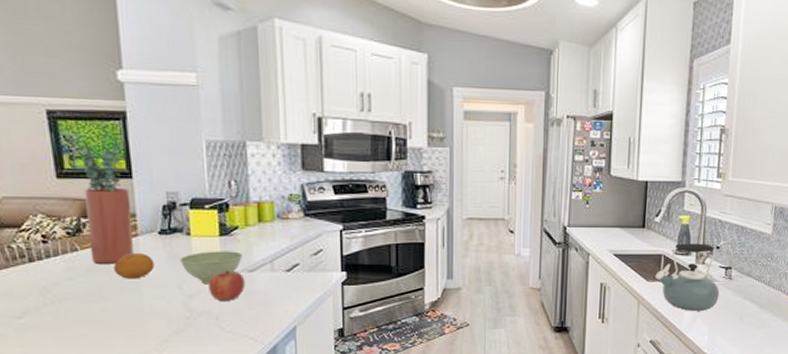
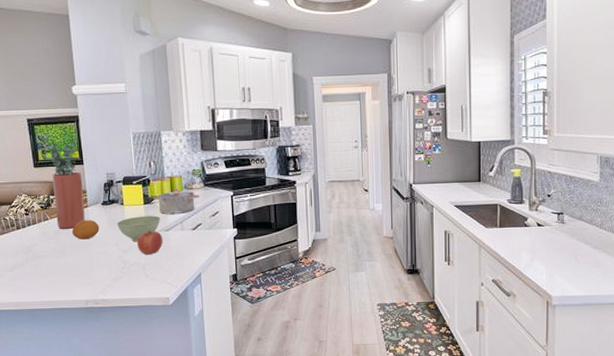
cooking pot: none [233,216,298,250] -> present [153,187,200,214]
kettle: present [655,243,720,311] -> none [493,193,554,253]

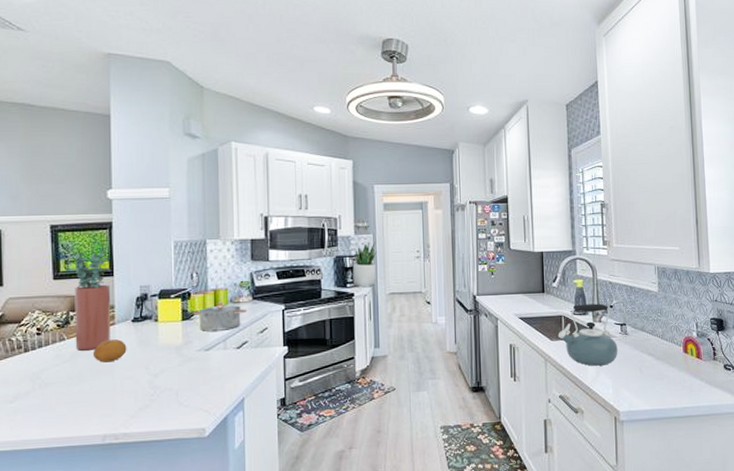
bowl: present [116,215,161,242] -> none [147,333,200,364]
fruit: present [137,230,163,254] -> none [171,350,202,378]
planter: none [294,132,317,176] -> present [352,242,377,288]
kettle: none [493,193,554,253] -> present [558,303,618,366]

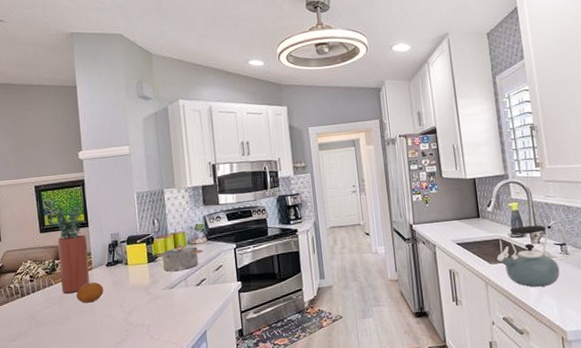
planter: present [352,242,377,288] -> none [294,180,317,224]

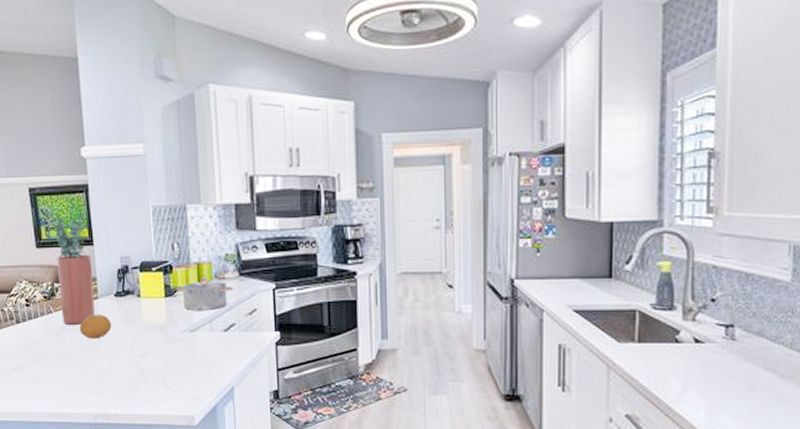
kettle: present [496,225,560,287] -> none [628,295,719,380]

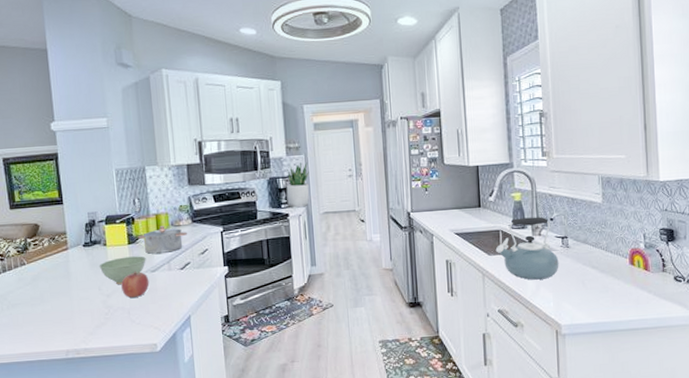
vase: present [55,208,95,325] -> none [28,173,65,274]
fruit: present [80,315,112,339] -> none [51,263,81,285]
bowl: none [131,312,185,344] -> present [99,256,146,285]
fruit: none [156,330,188,360] -> present [121,271,150,298]
planter: none [355,207,385,265] -> present [286,162,310,208]
kettle: none [628,295,719,380] -> present [495,216,559,280]

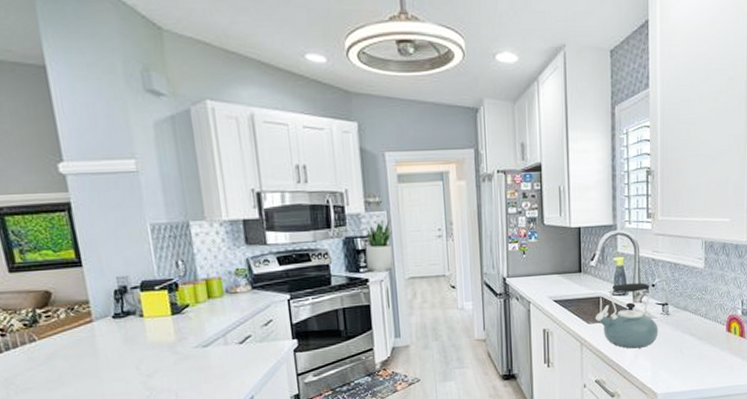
bowl: present [99,256,146,285] -> none [134,328,196,363]
fruit: present [121,271,150,298] -> none [165,347,201,378]
cooking pot: present [138,225,188,254] -> none [184,292,247,326]

